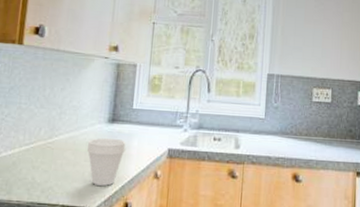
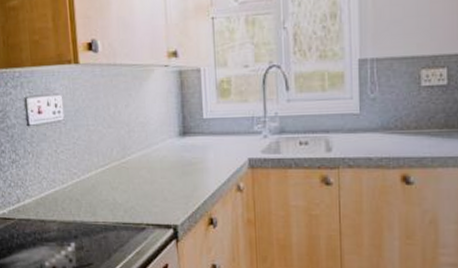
cup: present [87,138,126,186] -> none [162,152,202,202]

